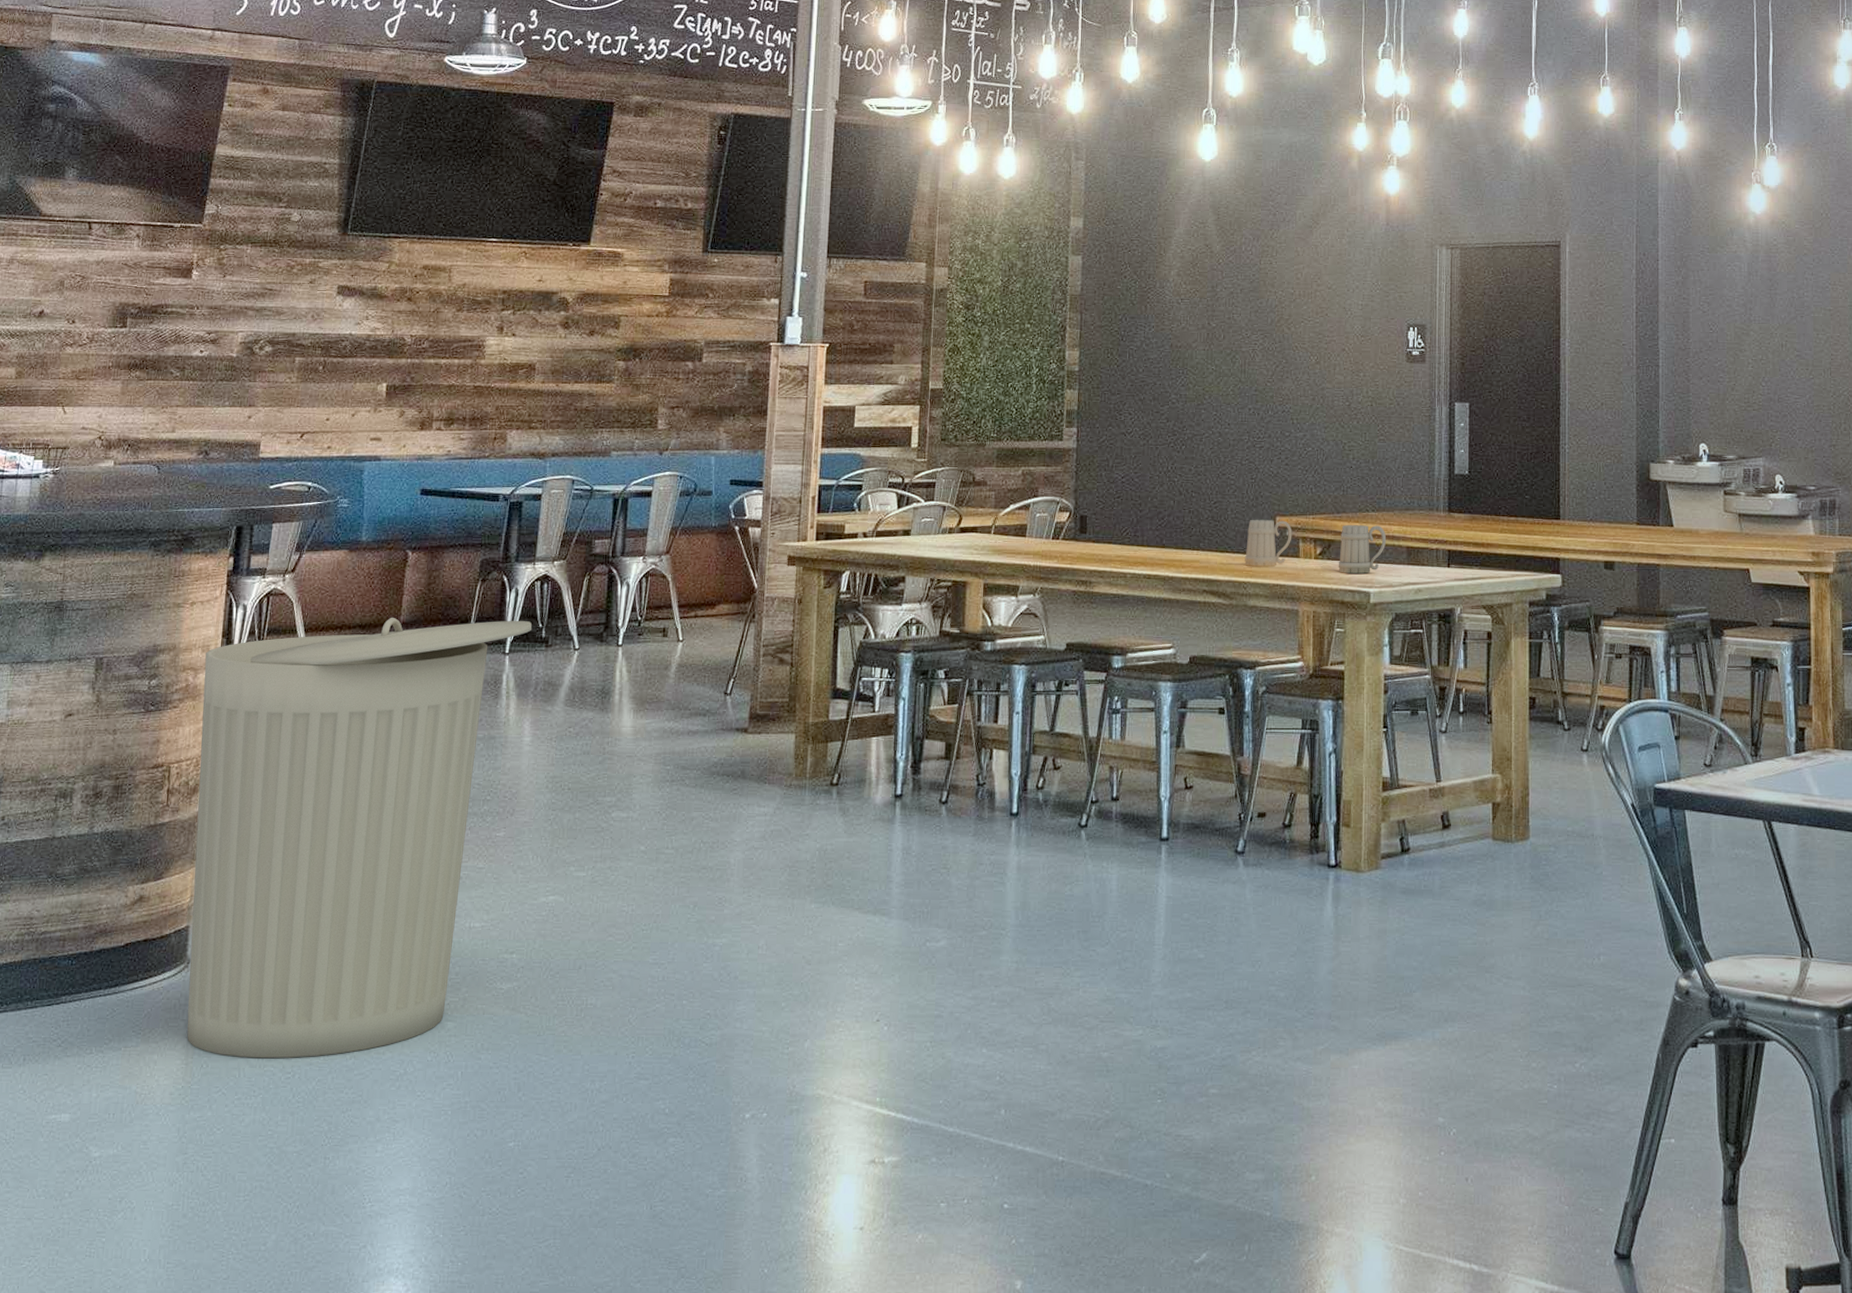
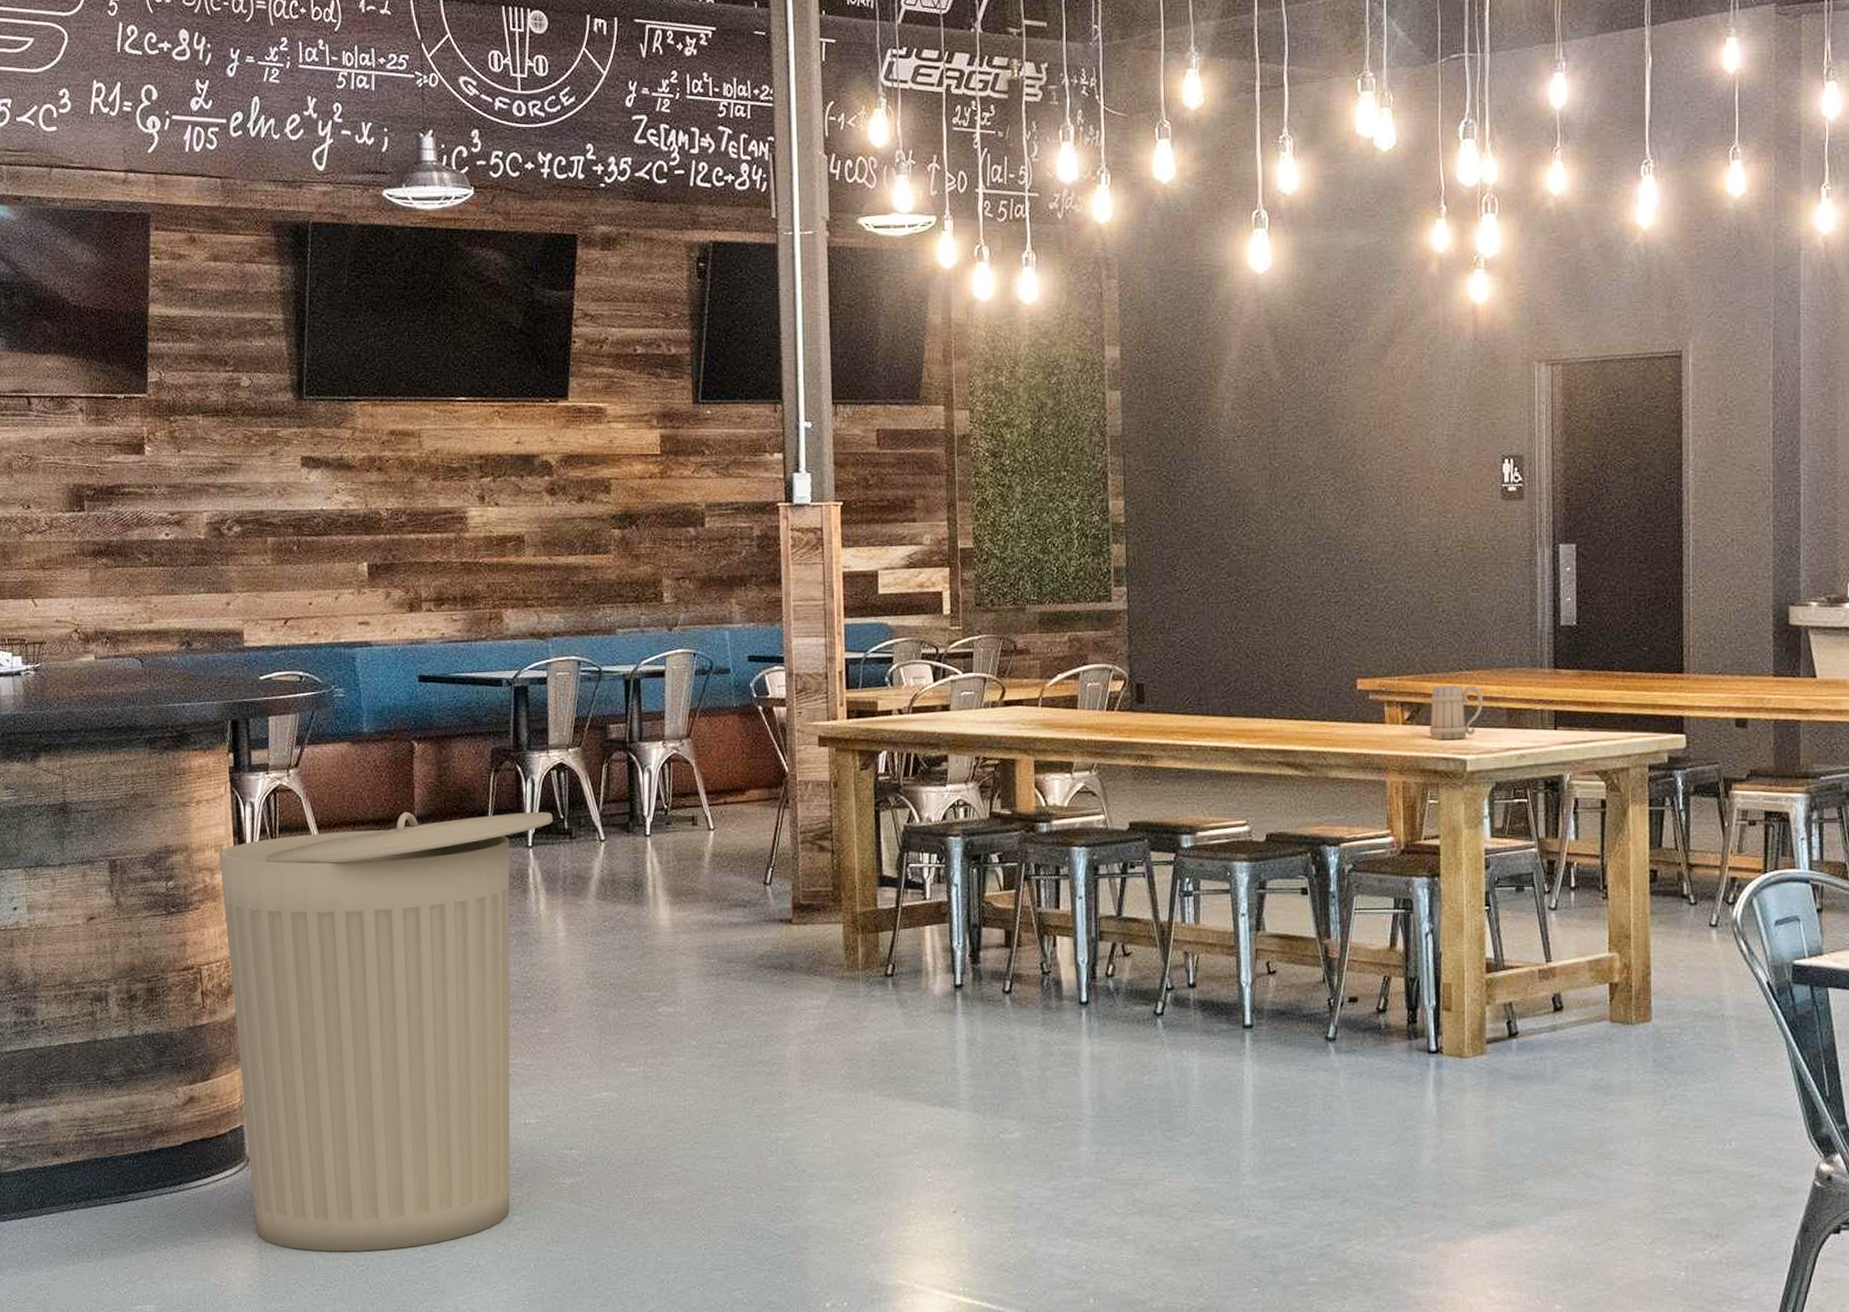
beer mug: present [1244,519,1293,568] -> none [1323,682,1376,736]

